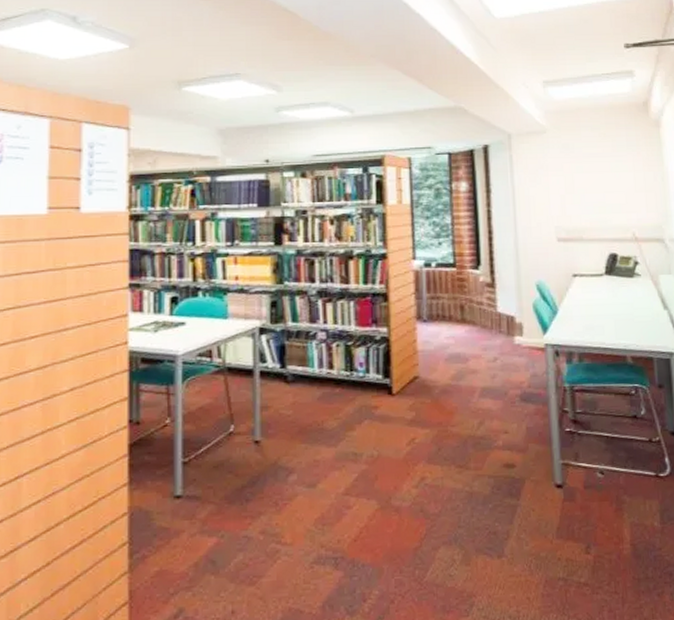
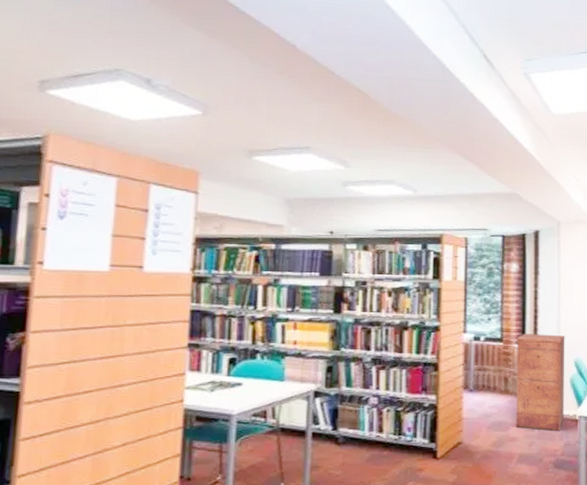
filing cabinet: none [470,256,529,361] -> present [515,334,565,431]

